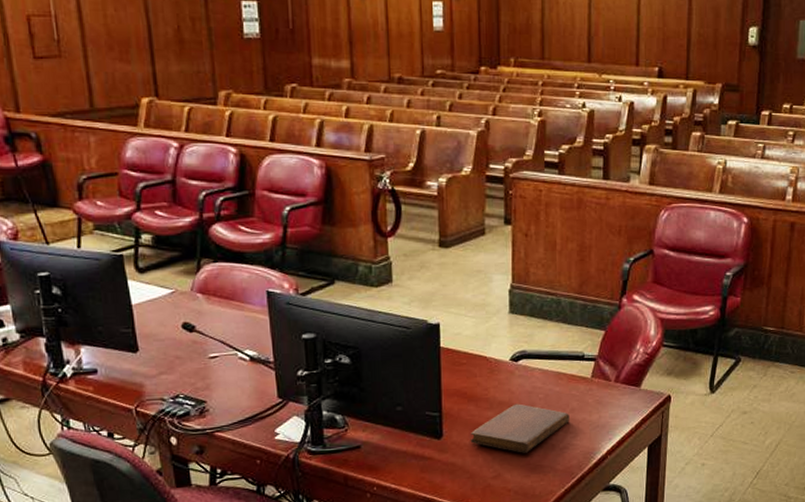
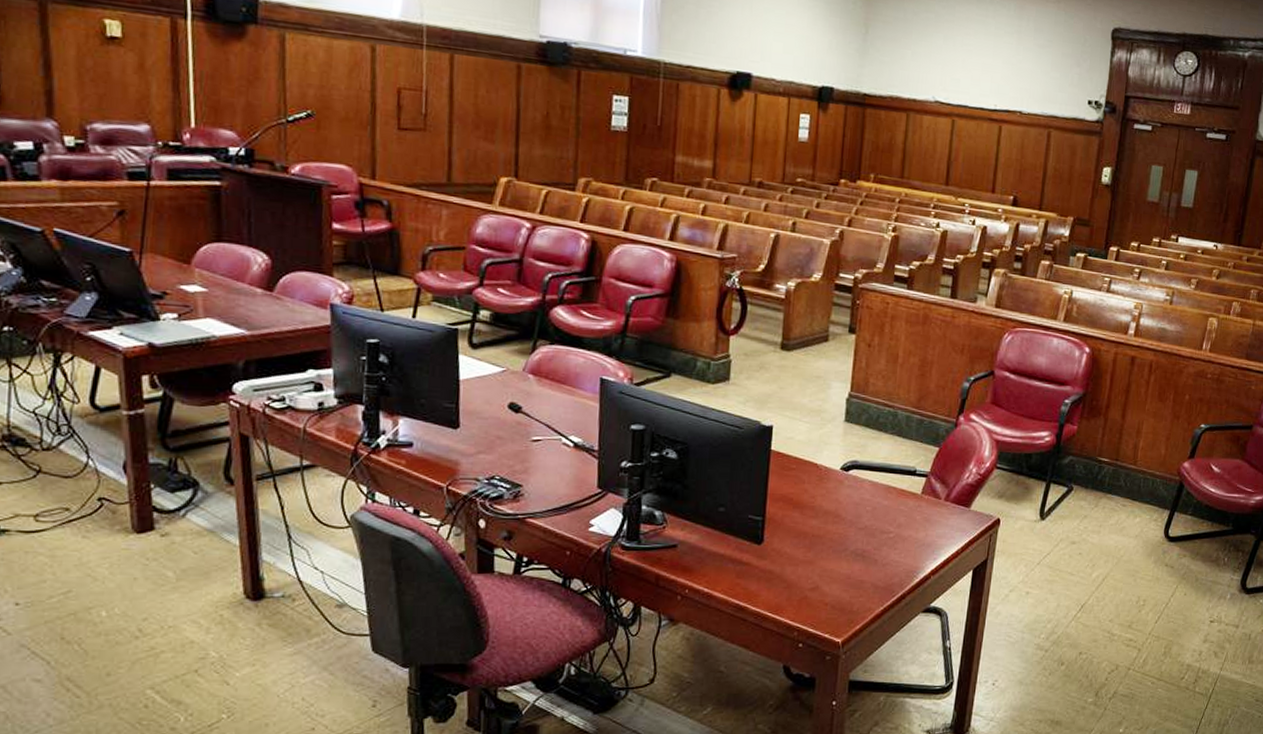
notebook: present [470,403,569,453] -> none [791,514,896,566]

